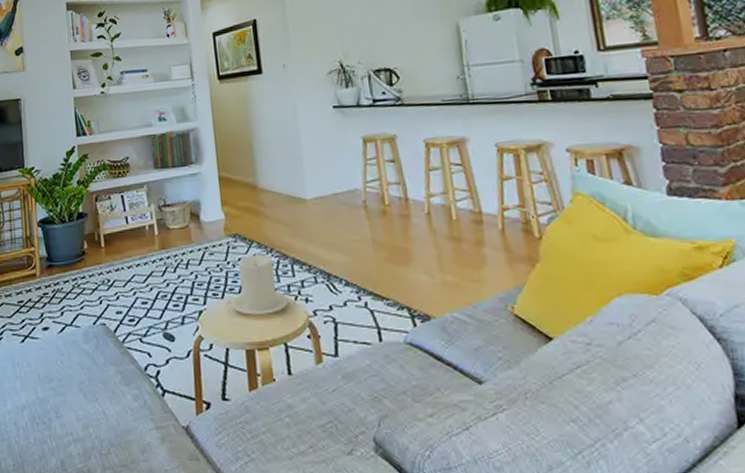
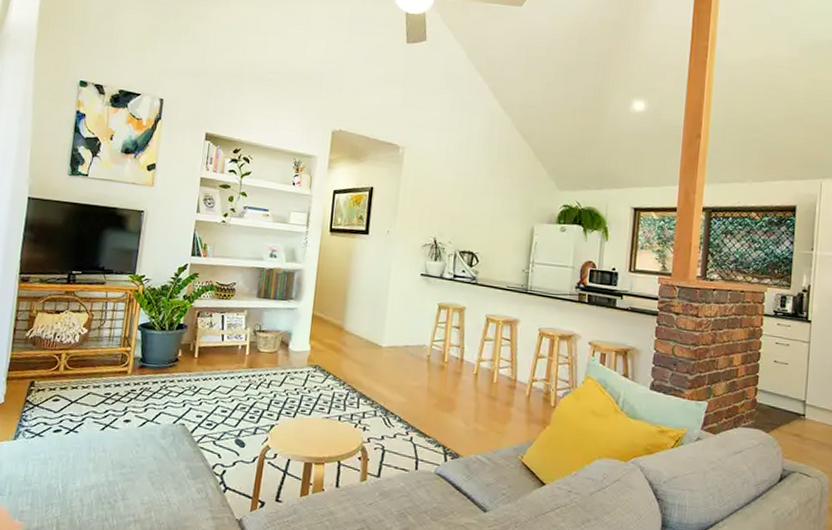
candle: present [231,255,289,315] -> none [300,385,350,436]

